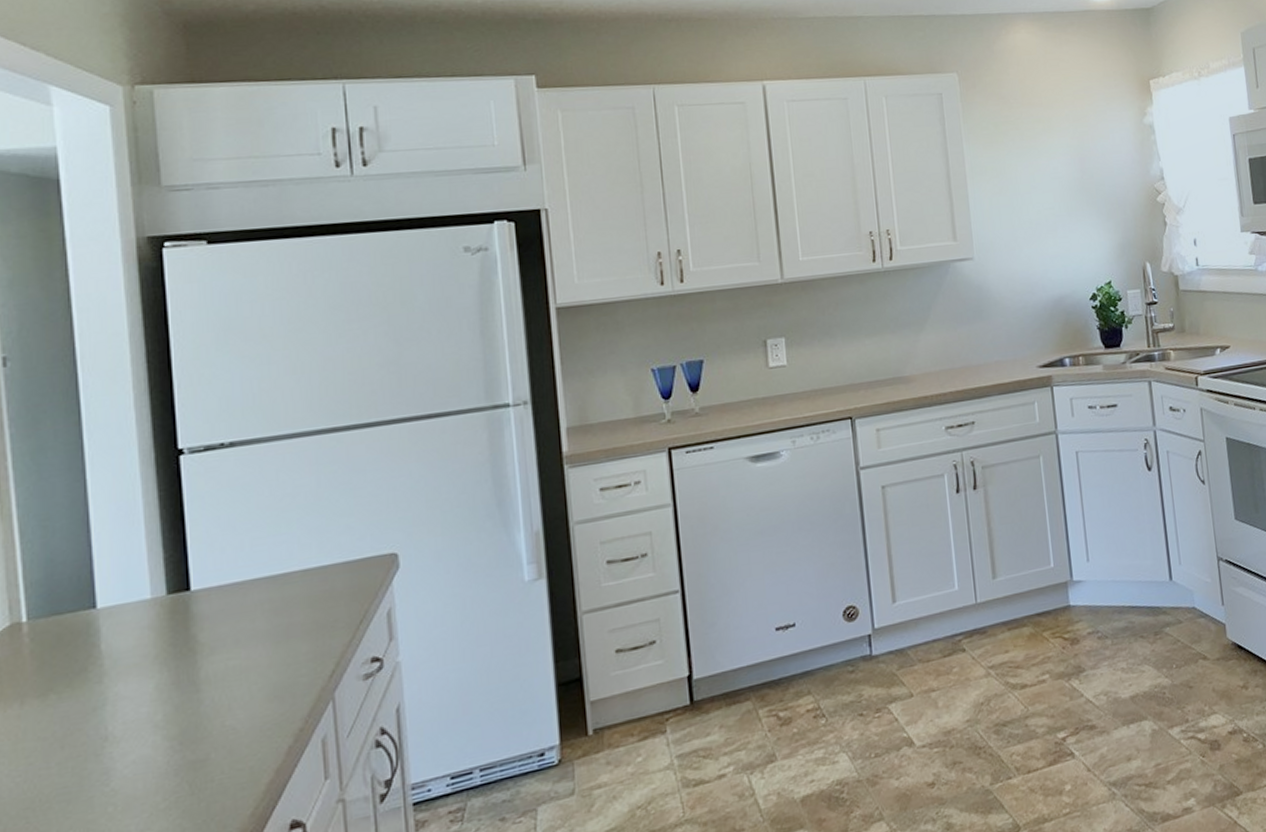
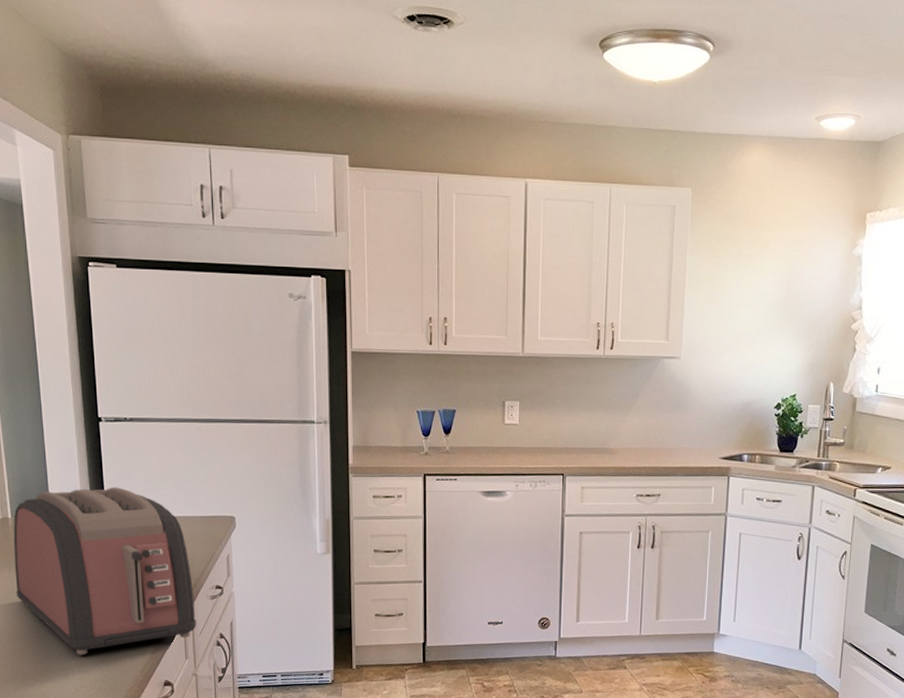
toaster: none [30,543,342,814] -> present [13,487,197,655]

